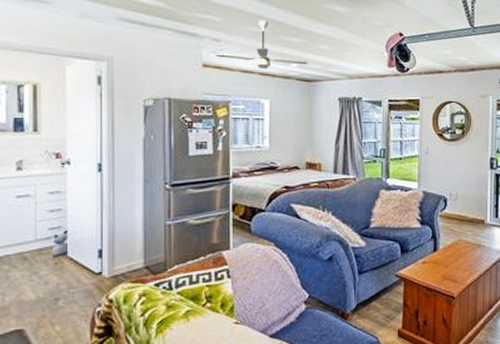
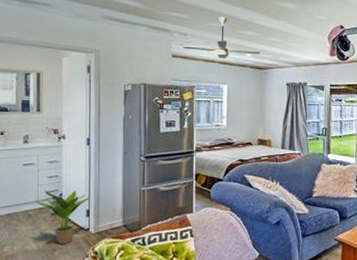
potted plant: none [33,226,103,292] -> present [36,190,90,244]

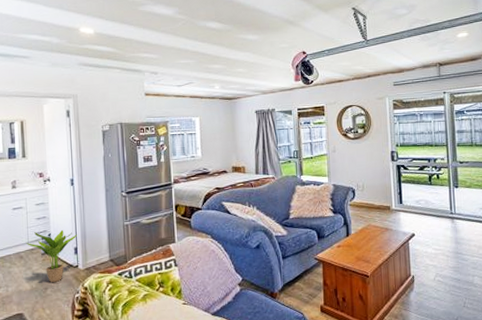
ceiling fan: present [183,16,261,58] -> none [155,53,229,93]

